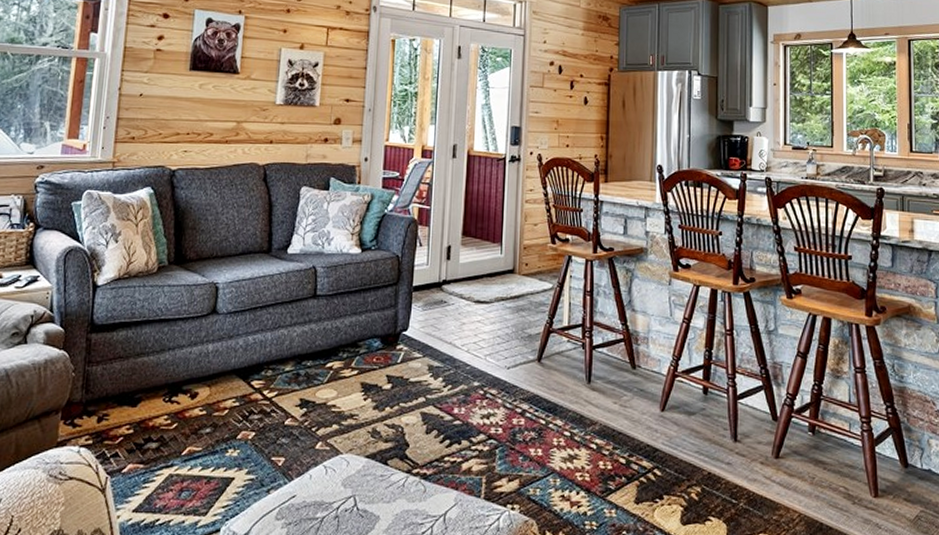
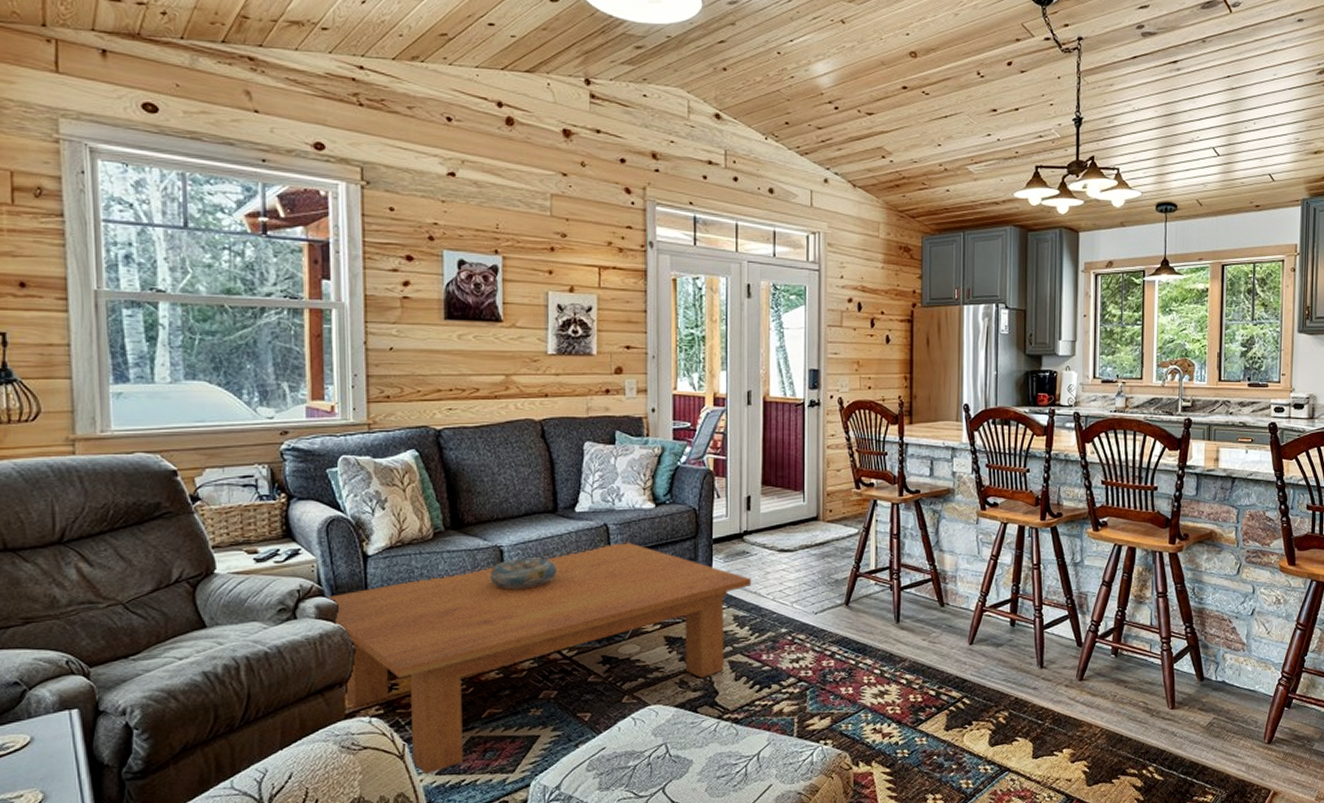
coffee table: none [56,285,448,511] -> present [327,541,752,775]
decorative bowl: none [203,295,266,326] -> present [489,557,557,589]

